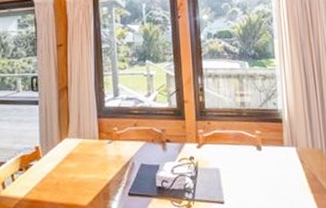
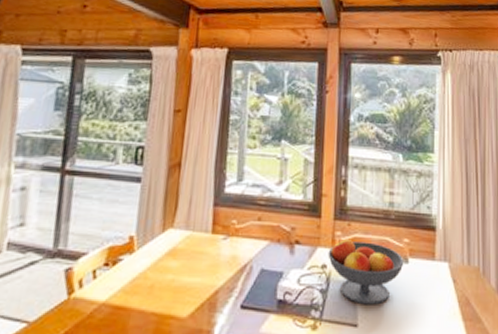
fruit bowl: none [194,135,258,186] -> present [328,240,404,305]

